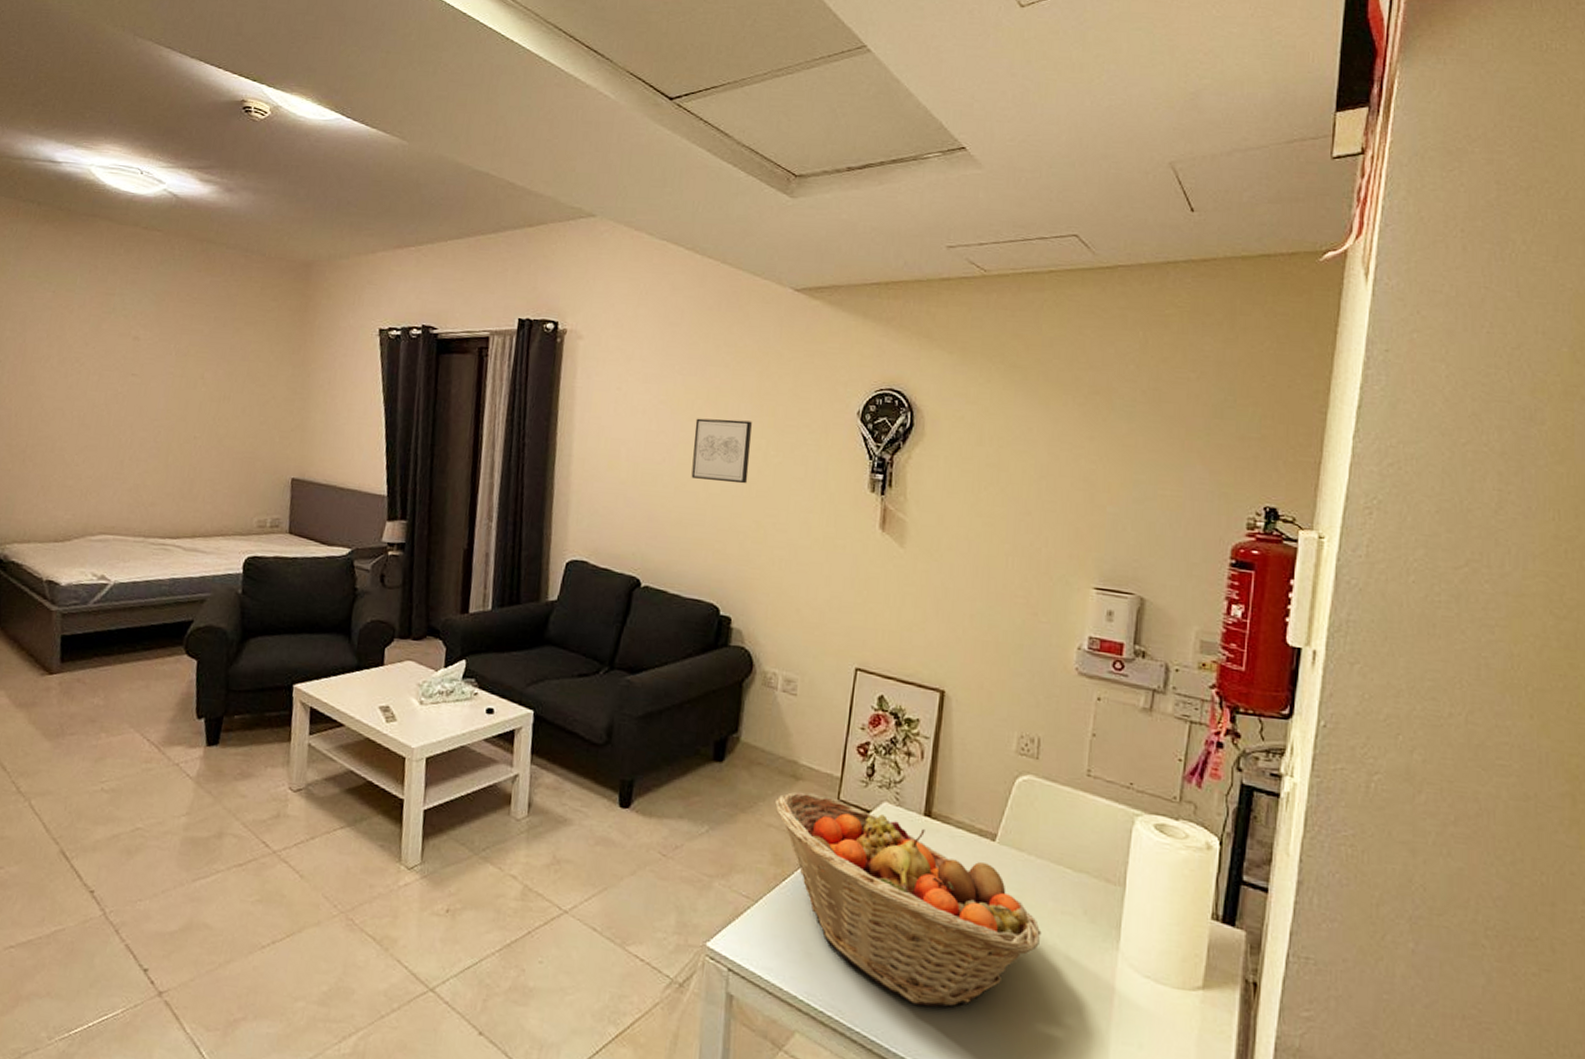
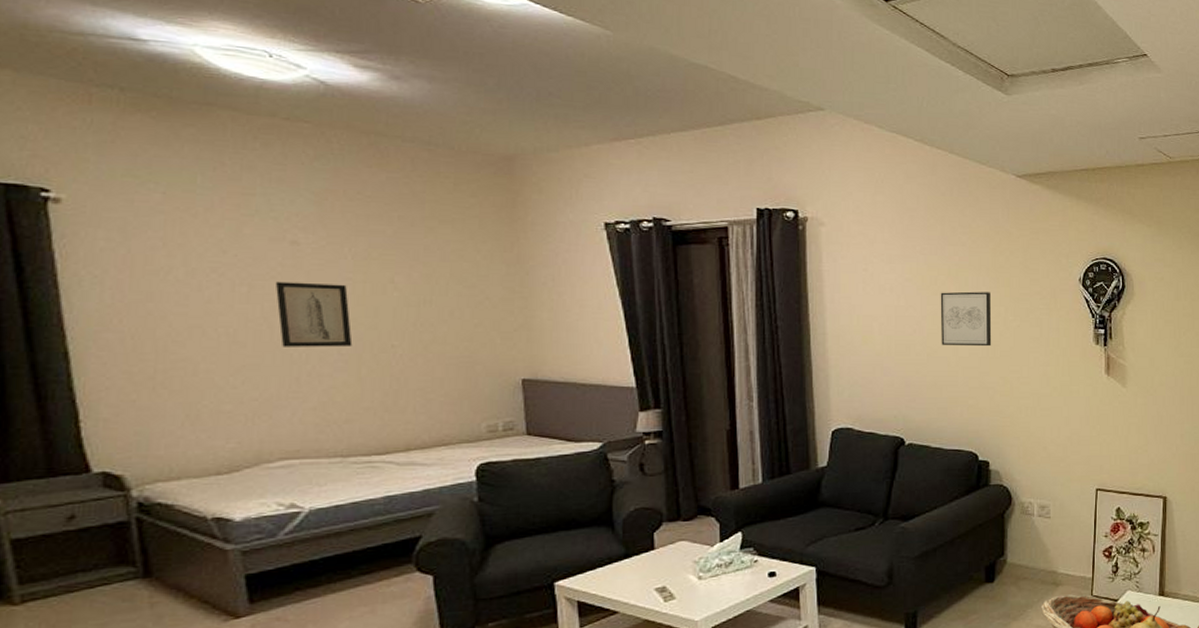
wall art: none [115,372,168,435] -> present [275,281,353,347]

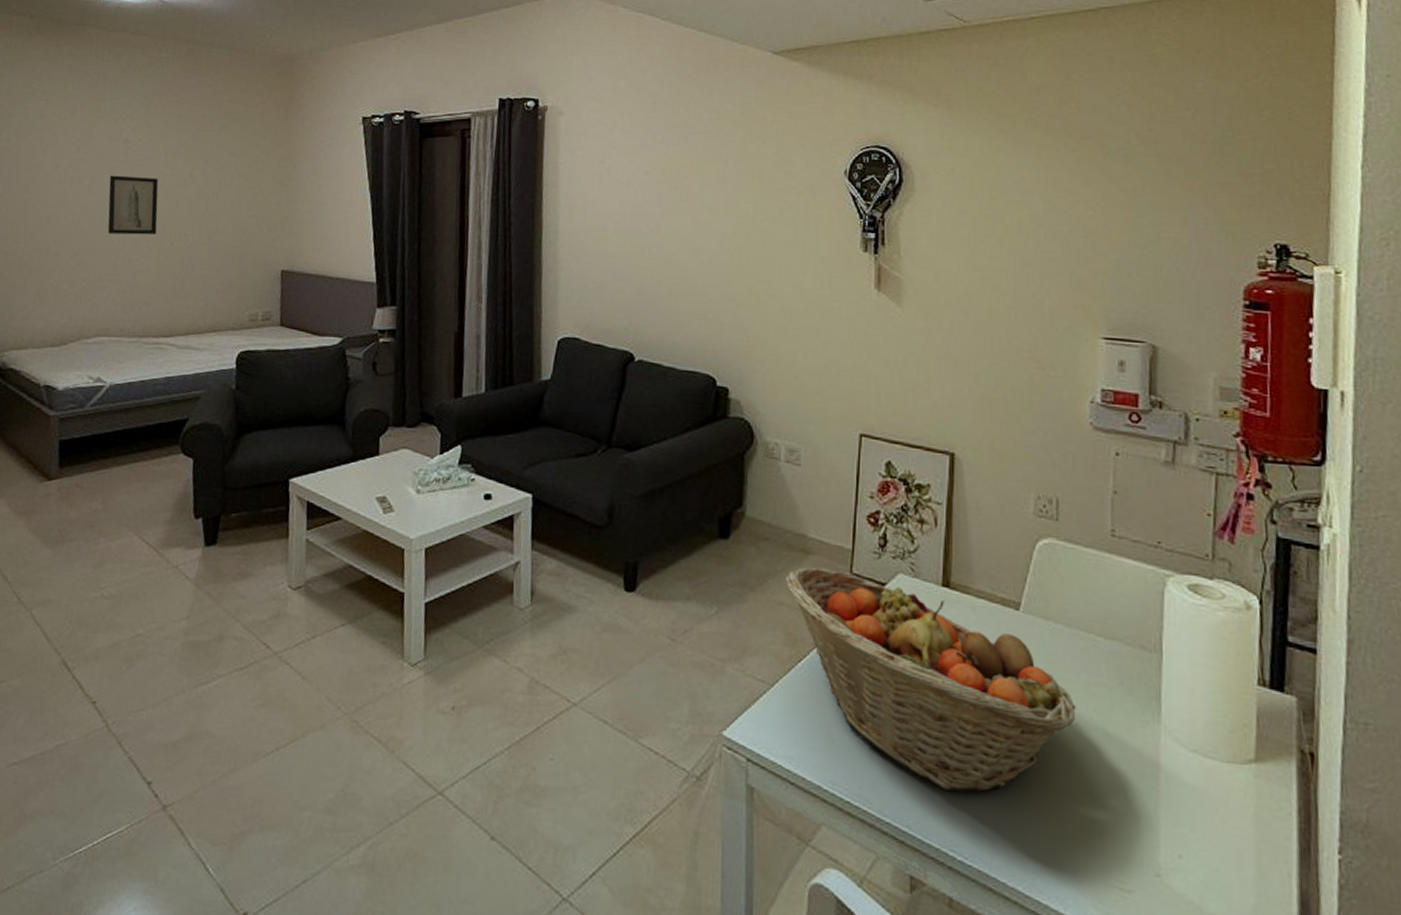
wall art: present [940,291,992,347] -> none [680,186,738,251]

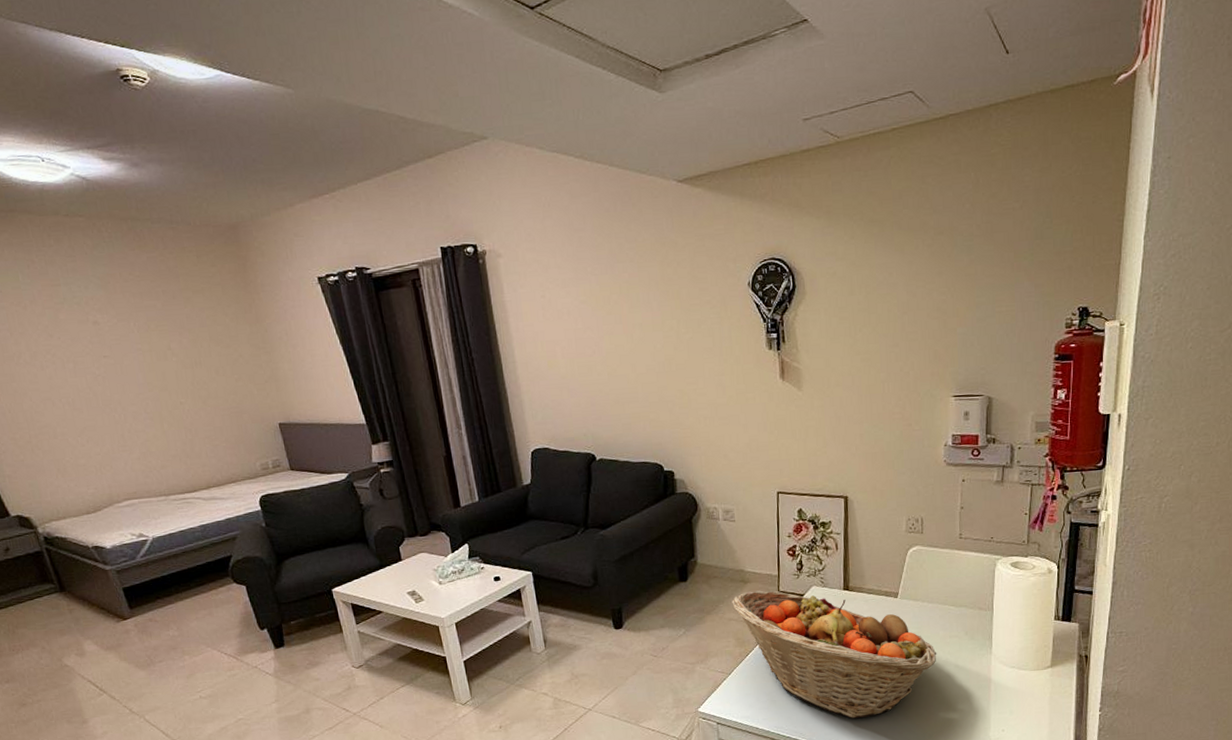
wall art: present [107,175,159,235] -> none [90,354,153,411]

